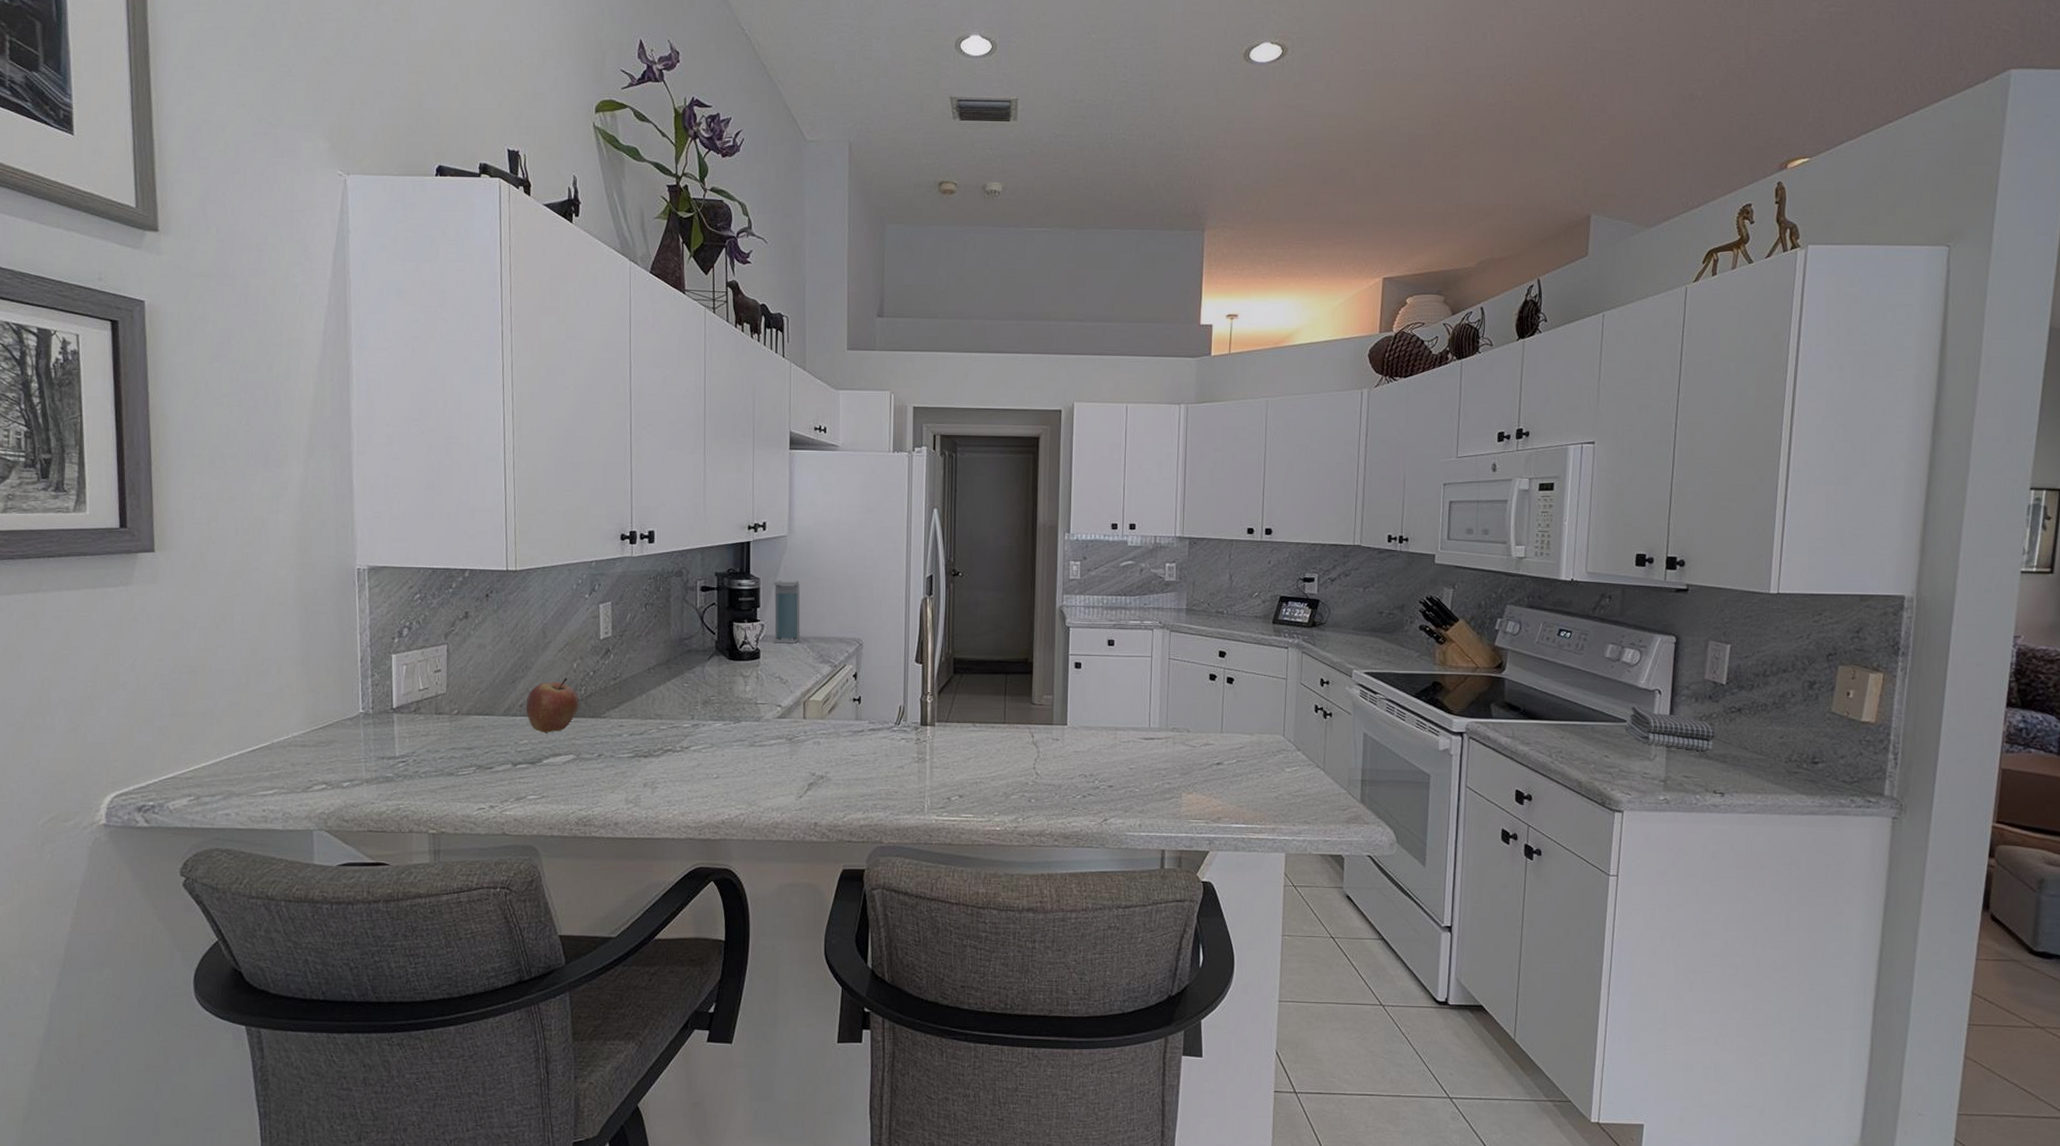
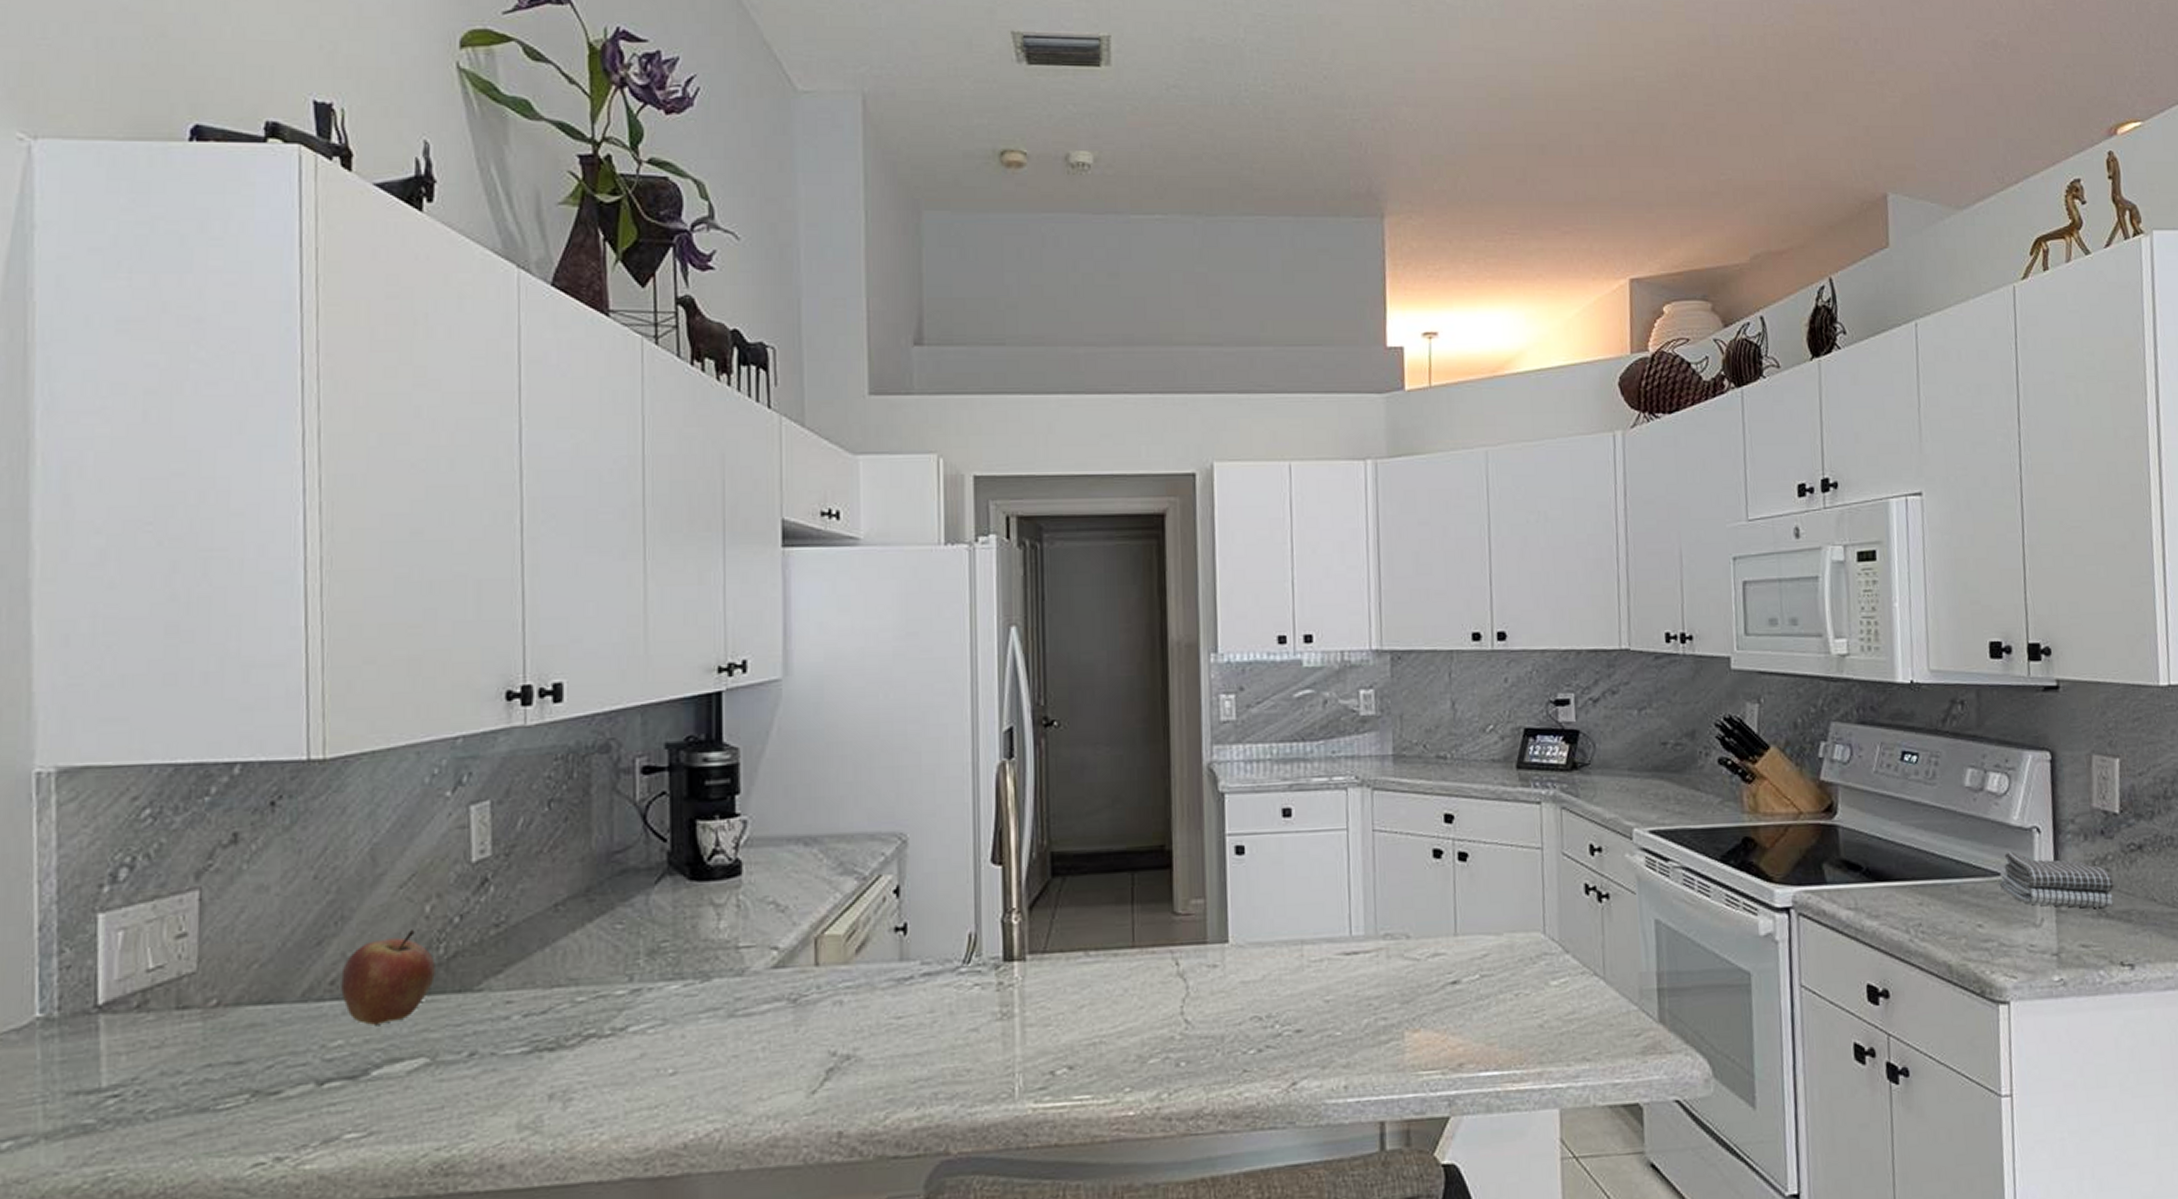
soap dispenser: present [773,580,800,644] -> none [762,748,806,849]

